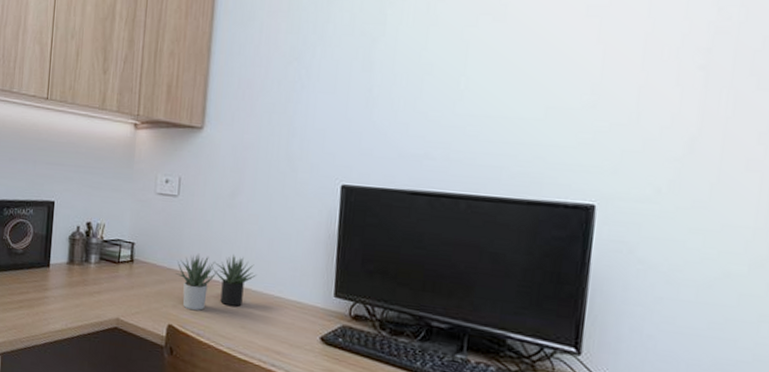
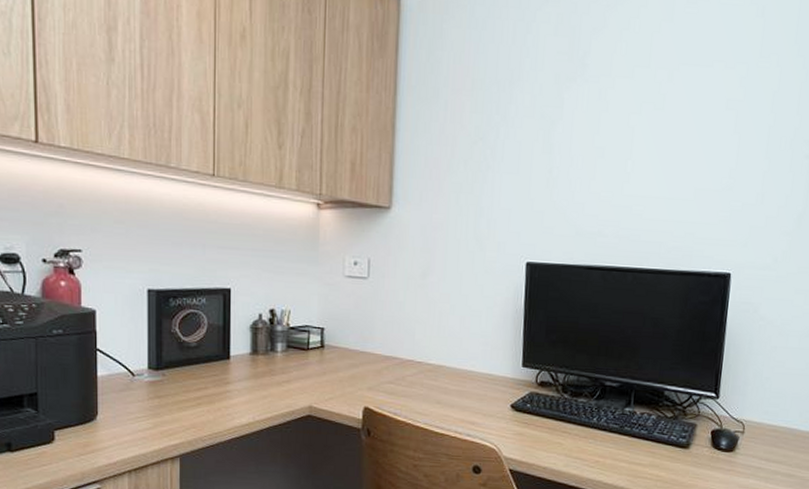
succulent plant: present [175,253,256,311] -> none [369,334,450,391]

